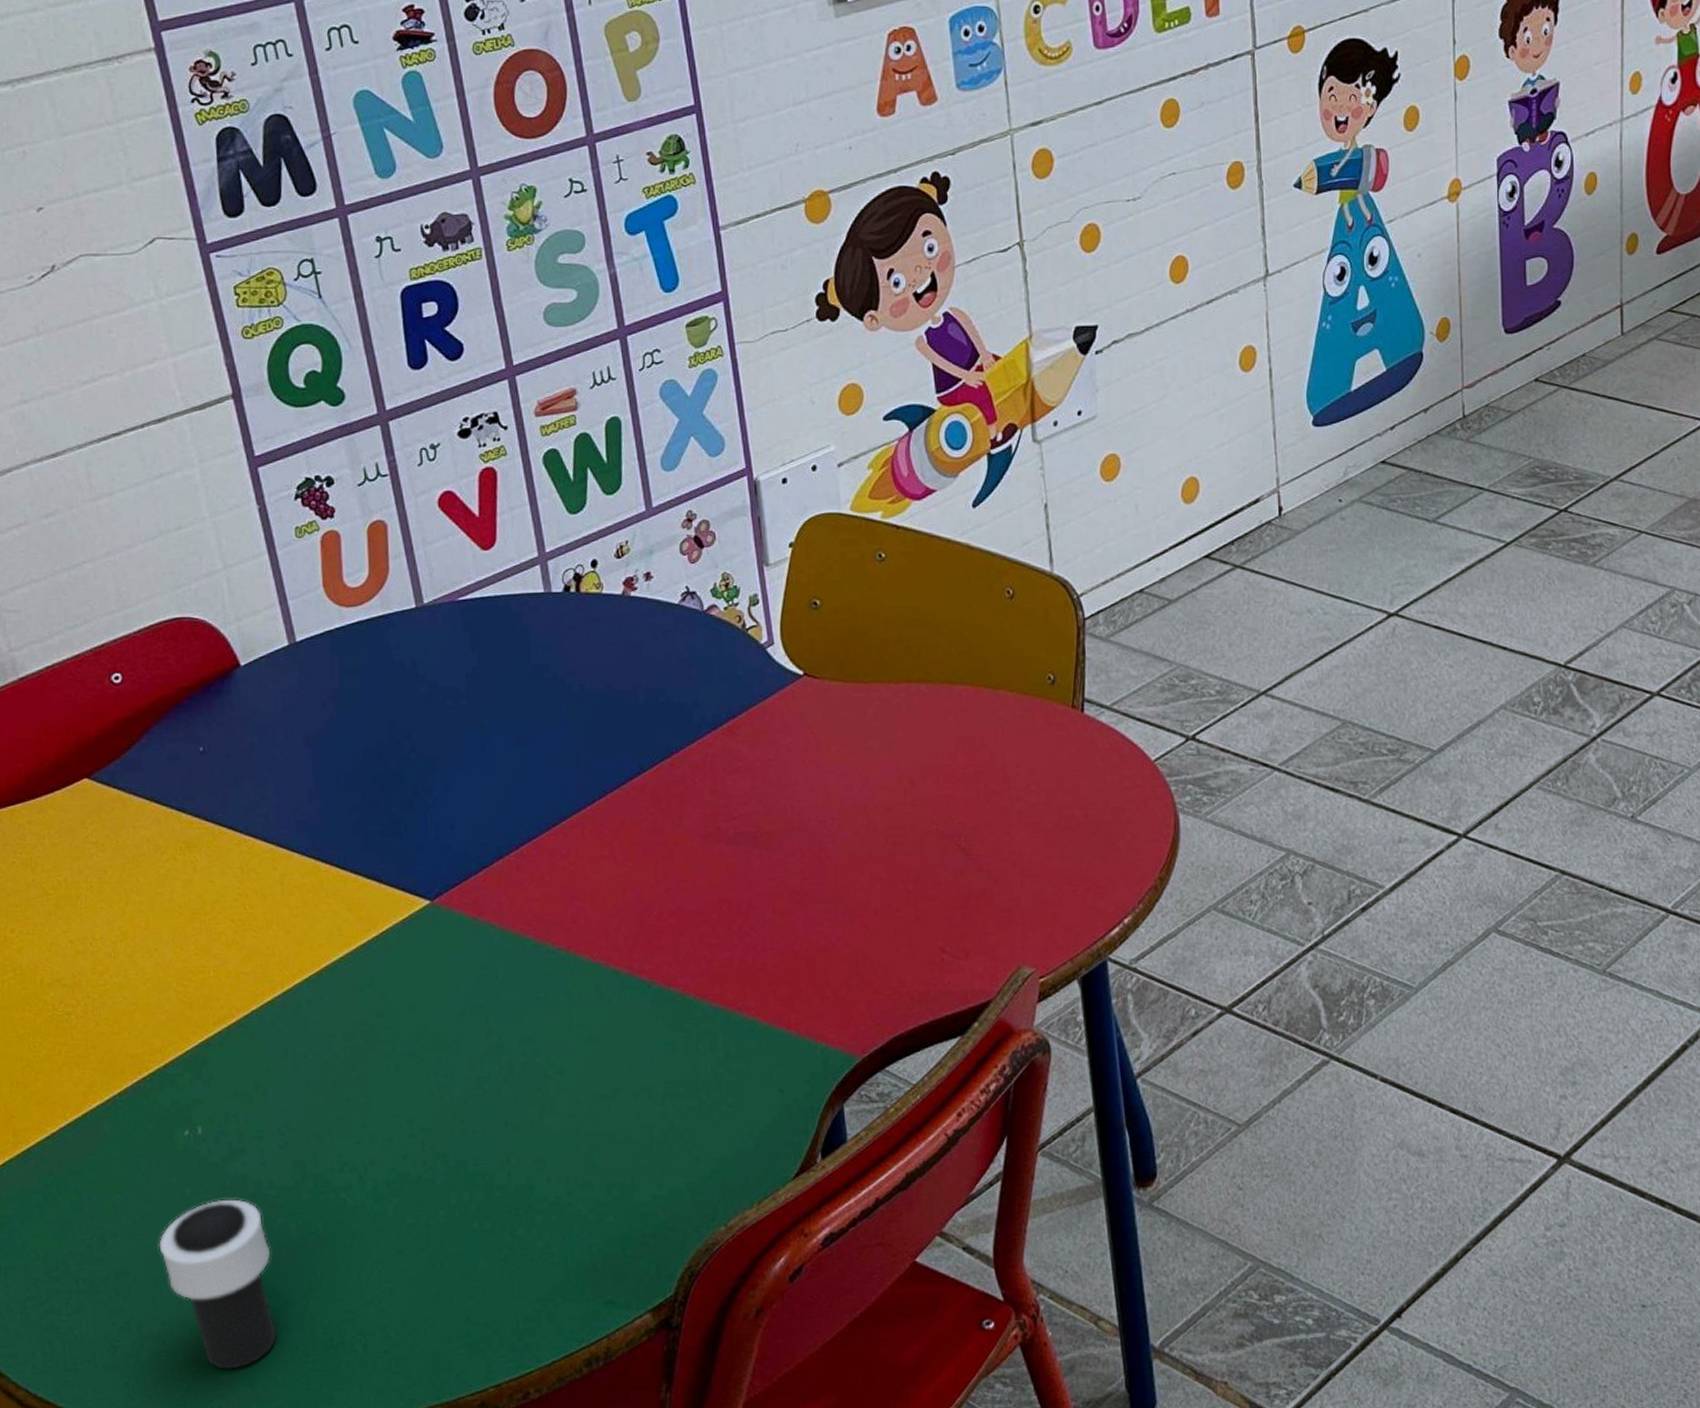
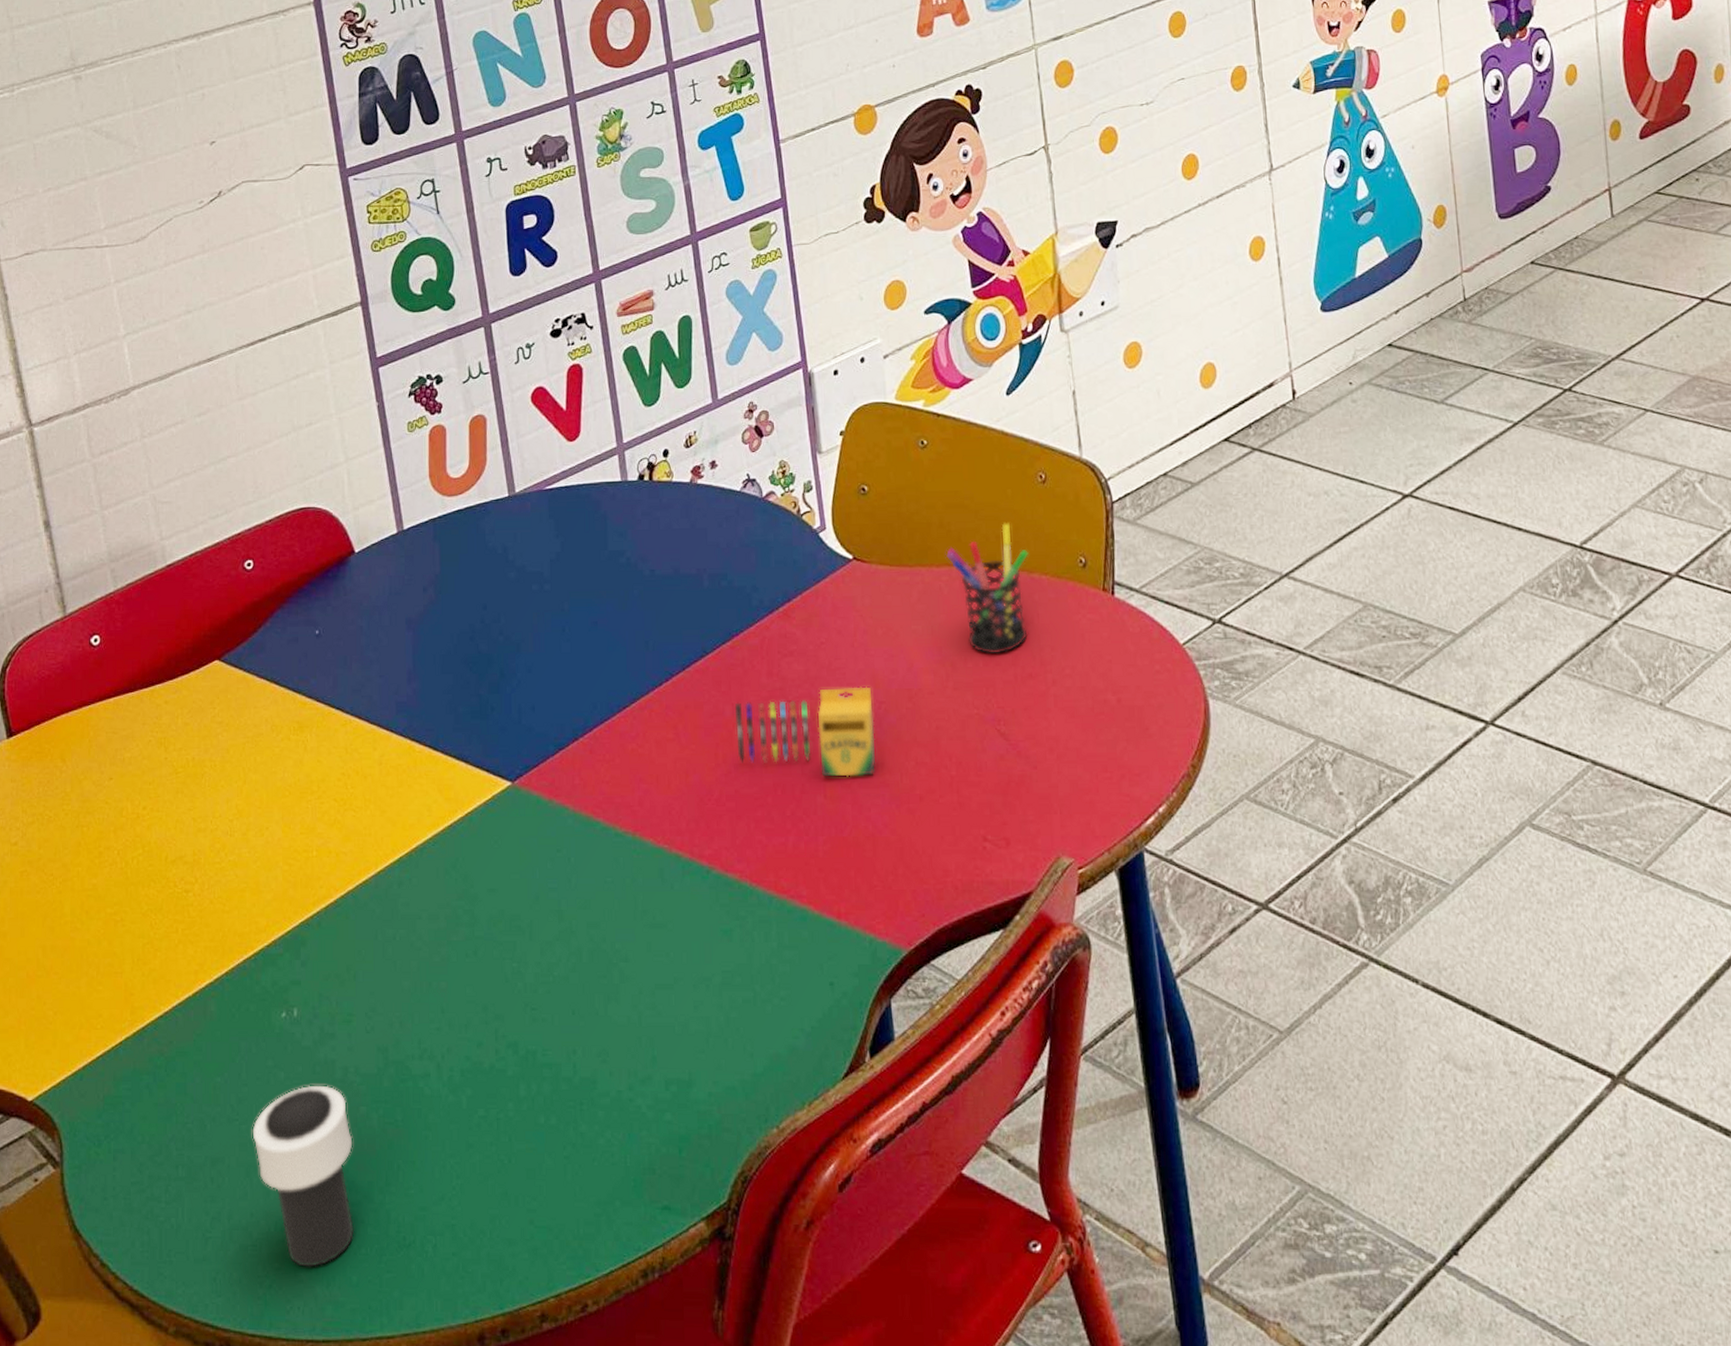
crayon: none [676,803,829,893] -> present [735,686,876,777]
pen holder: none [905,639,995,771] -> present [946,523,1030,655]

